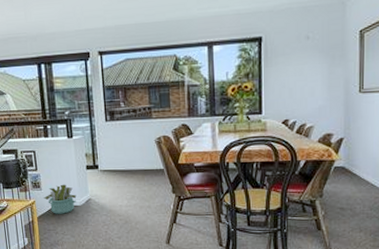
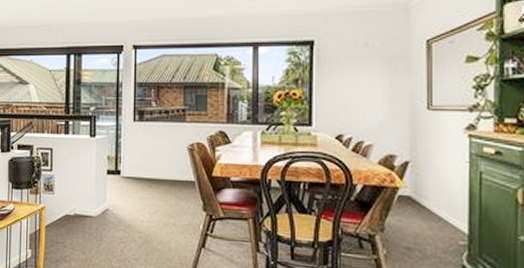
decorative plant: present [43,184,77,214] -> none [54,189,93,225]

